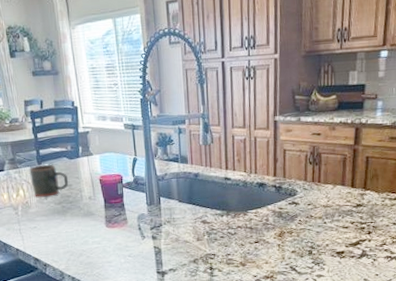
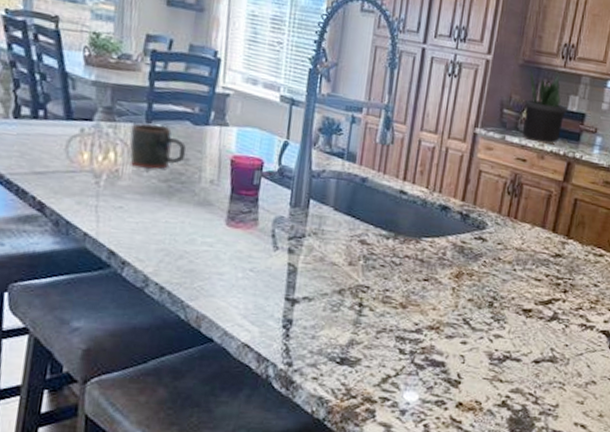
planter: none [312,57,349,116] -> present [522,70,567,143]

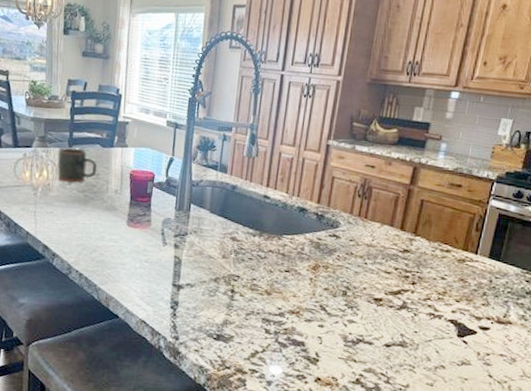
planter: present [522,70,567,143] -> none [370,87,413,151]

